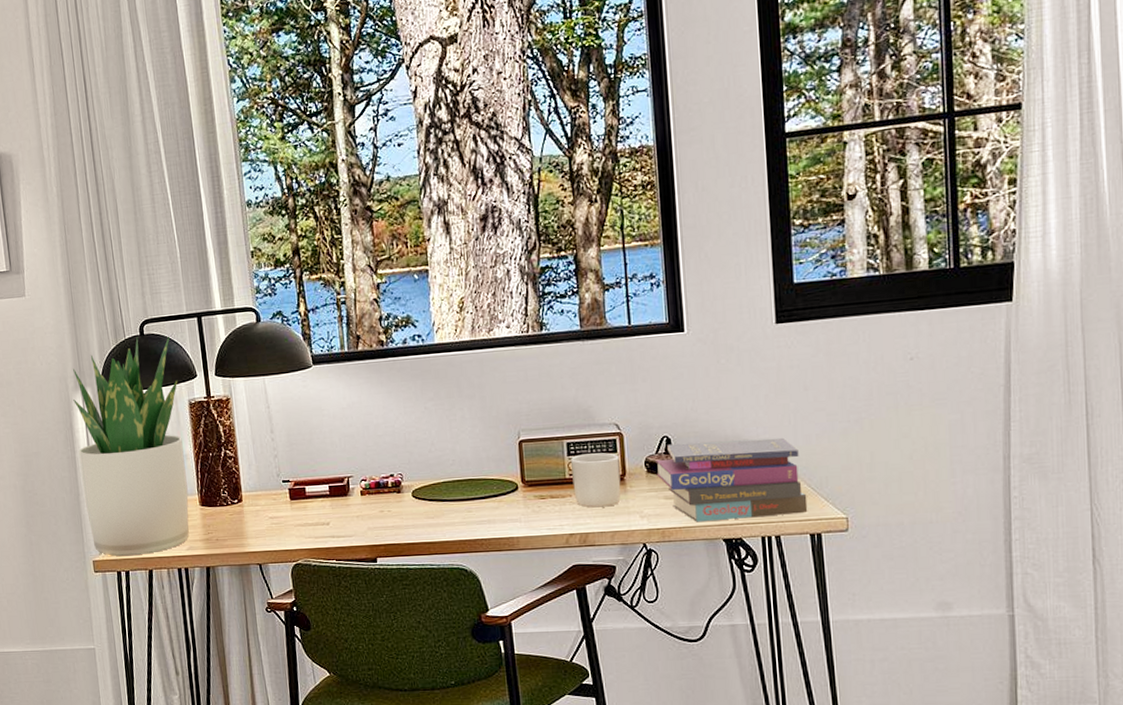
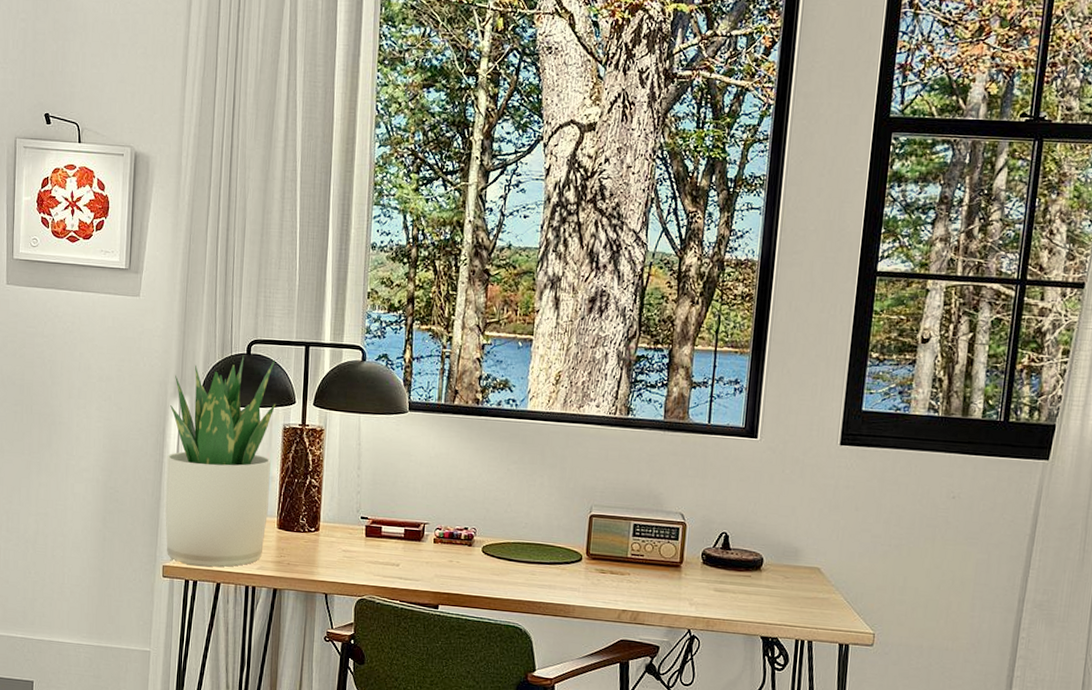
mug: present [570,452,621,508] -> none [632,537,679,590]
books: present [655,437,808,522] -> none [710,540,842,624]

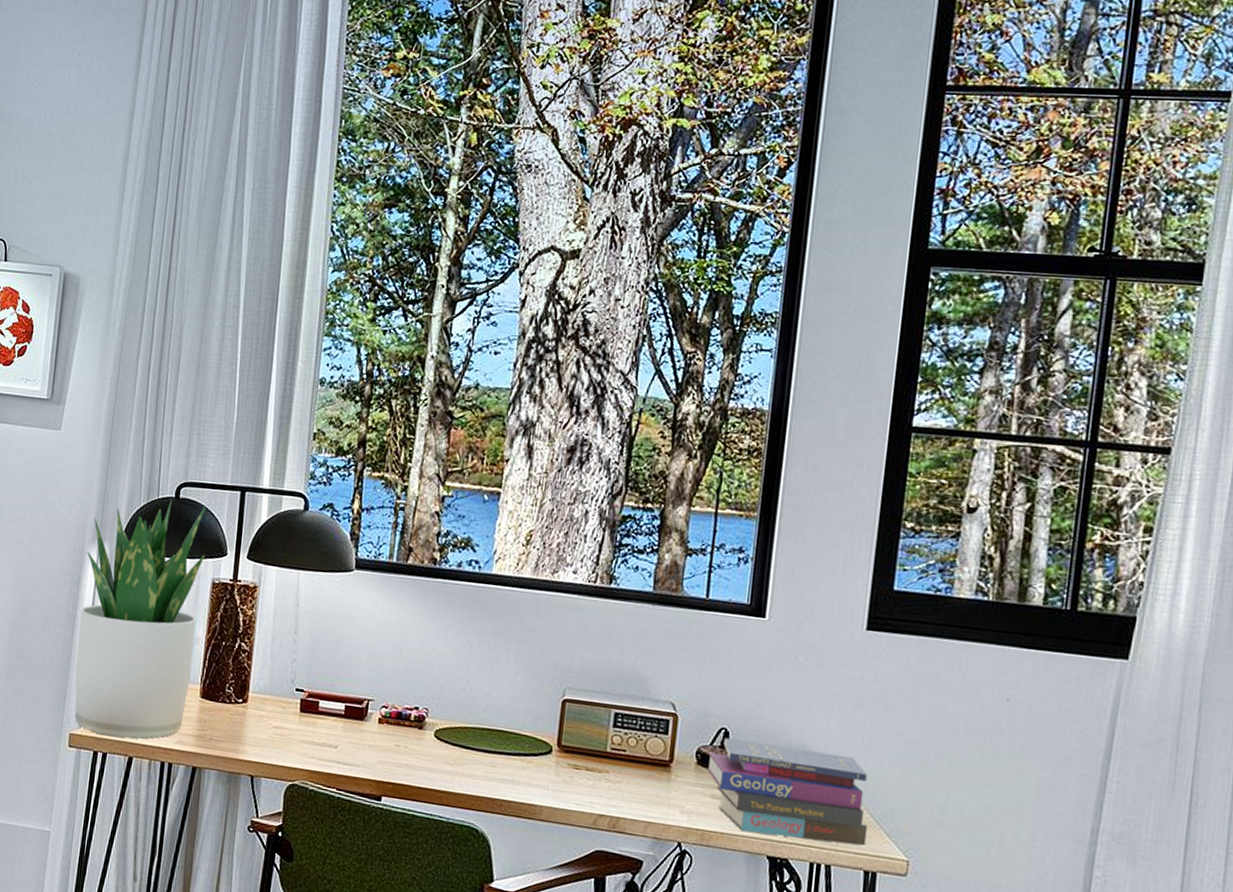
books: none [710,540,842,624] -> present [706,737,868,846]

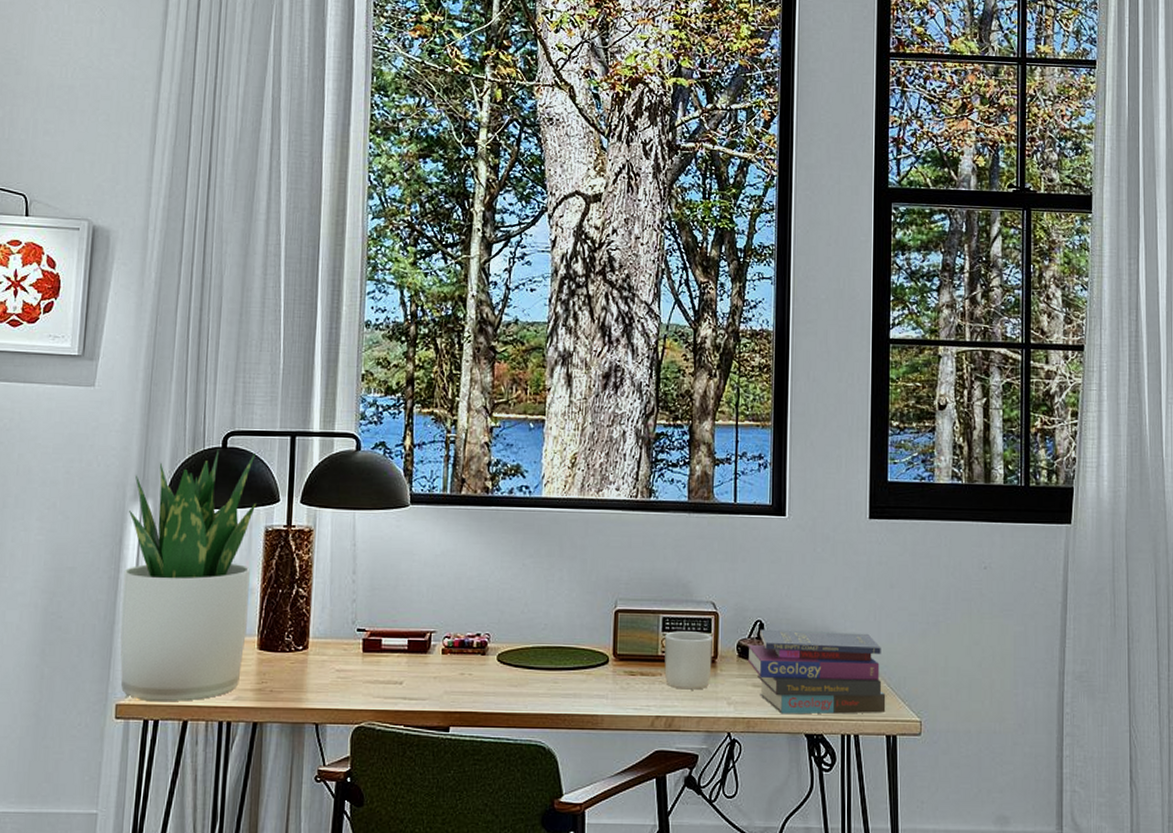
mug: none [612,728,669,794] -> present [664,631,713,690]

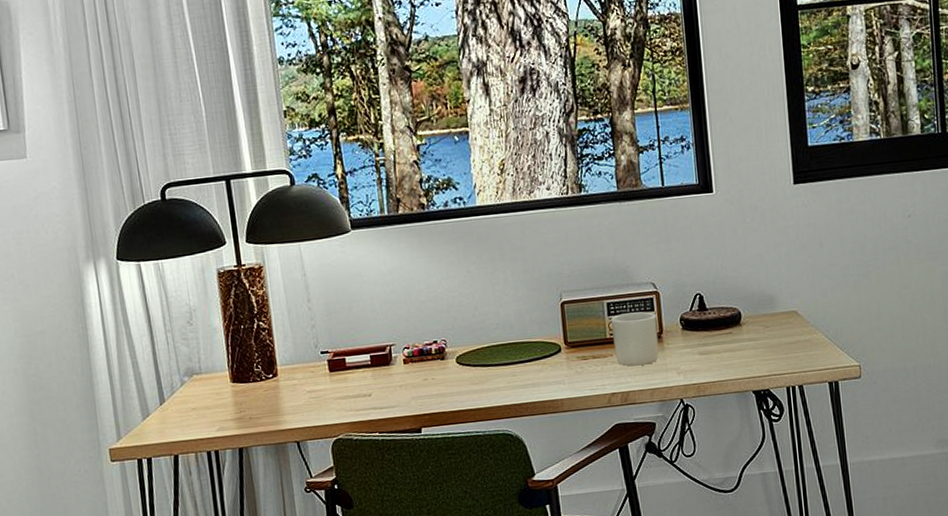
planter: present [119,450,257,702] -> none [84,200,219,443]
books: present [747,629,886,714] -> none [690,292,826,376]

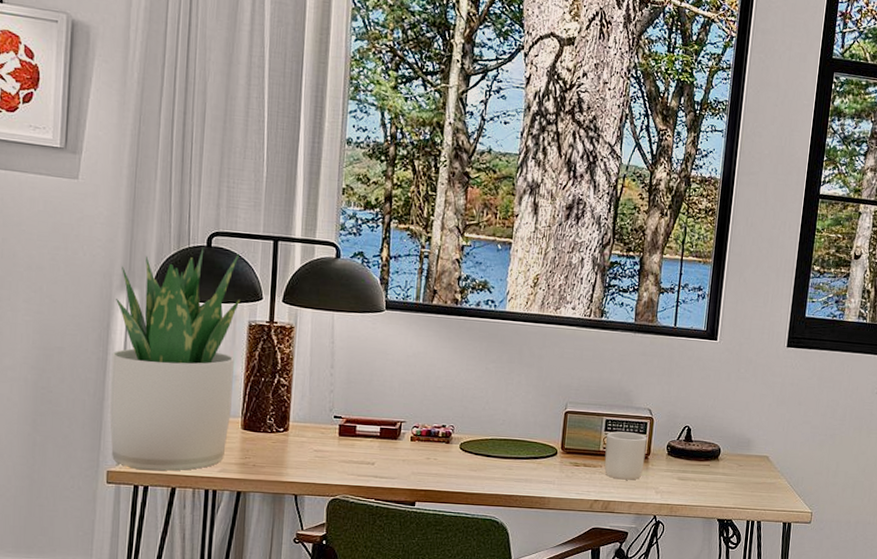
planter: none [84,200,219,443] -> present [109,248,241,471]

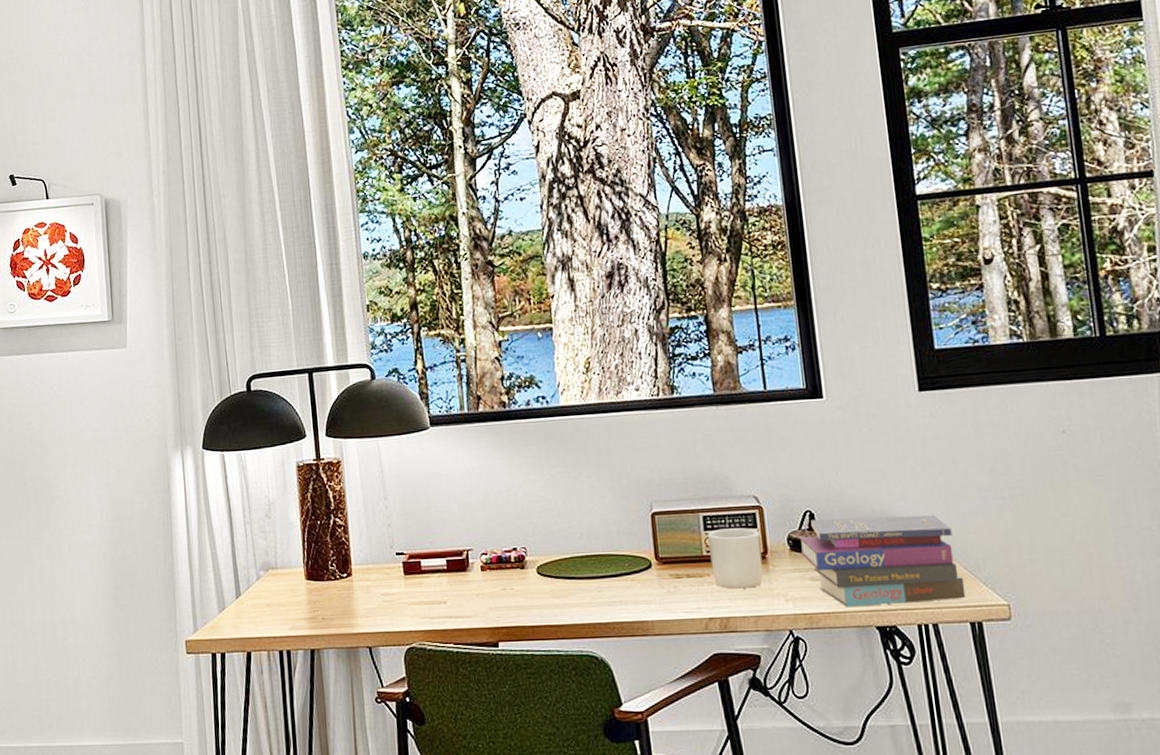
planter: present [109,248,241,471] -> none [172,392,293,636]
books: none [675,433,786,505] -> present [799,514,966,607]

